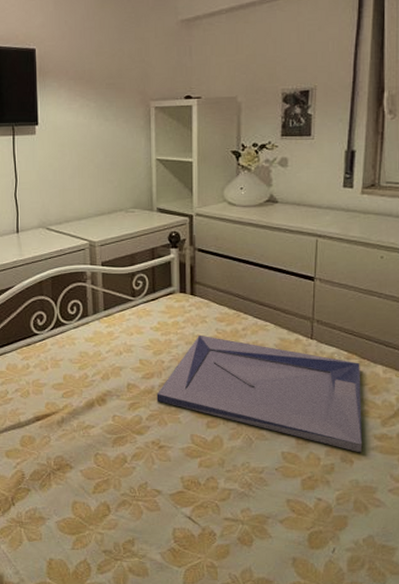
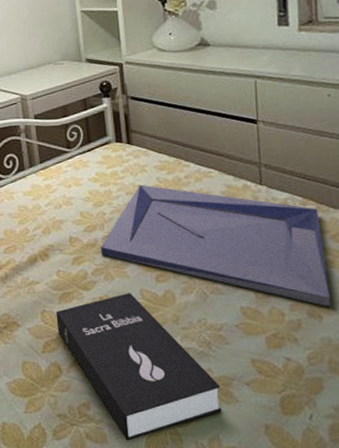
booklet: none [108,438,257,574] -> present [55,293,222,441]

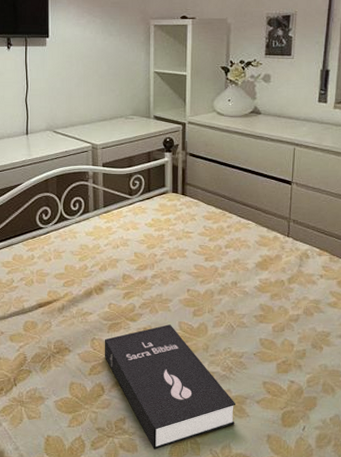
tray: present [100,184,331,307] -> none [149,231,331,340]

